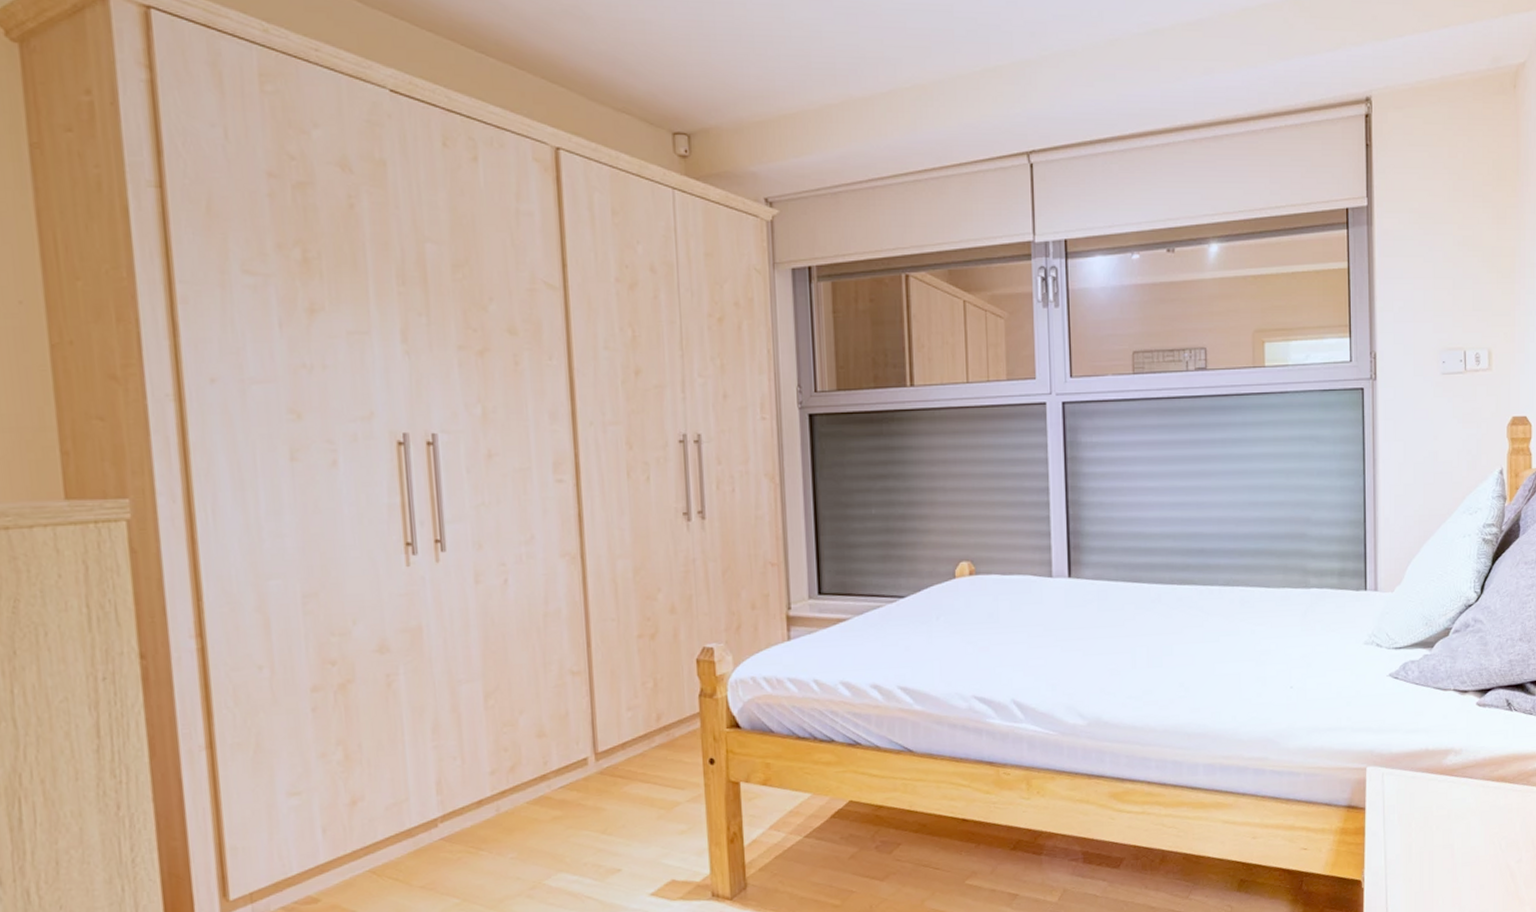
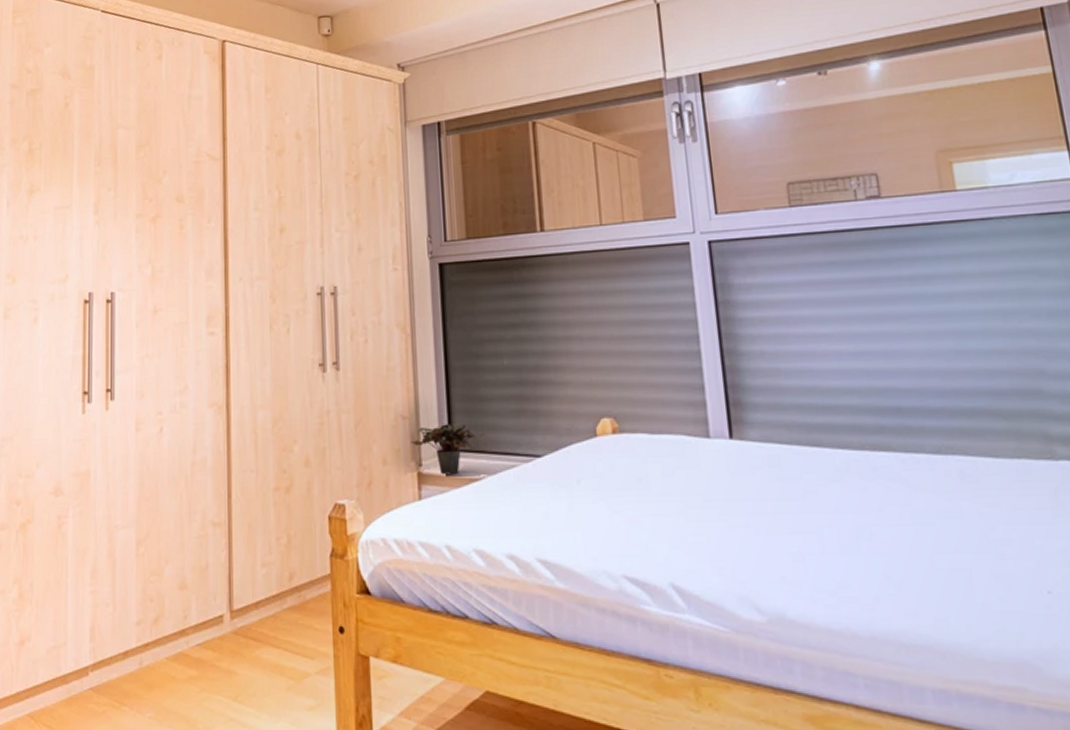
potted plant: none [780,567,852,617] -> present [411,422,485,475]

